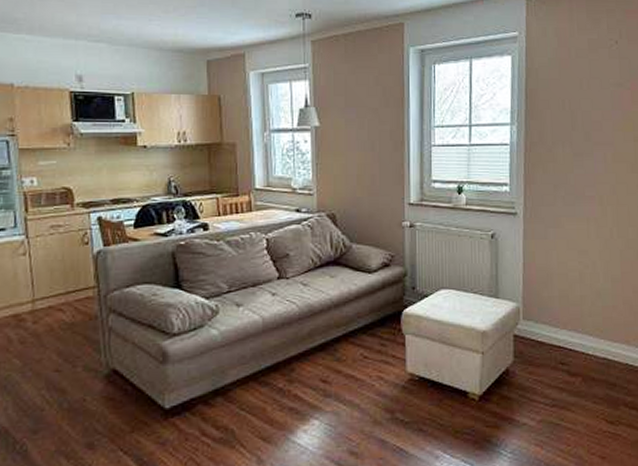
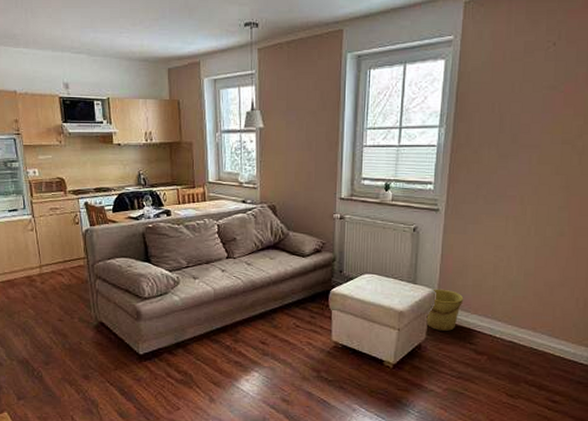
bucket: none [512,302,551,351] -> present [426,289,464,331]

